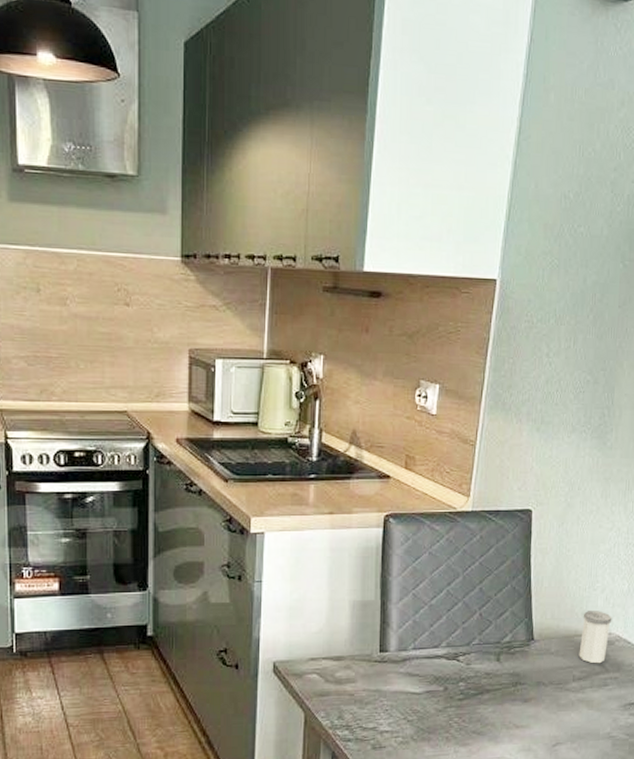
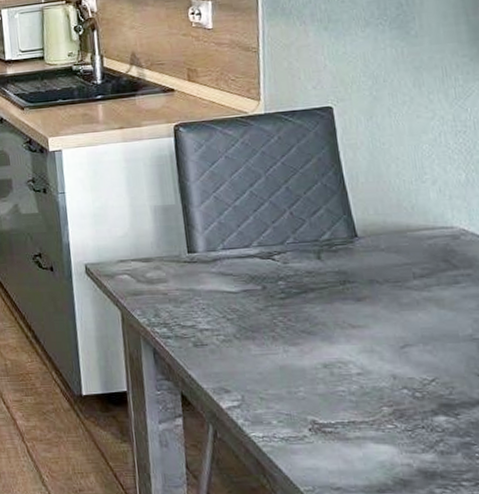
salt shaker: present [579,611,612,664] -> none [413,203,452,260]

